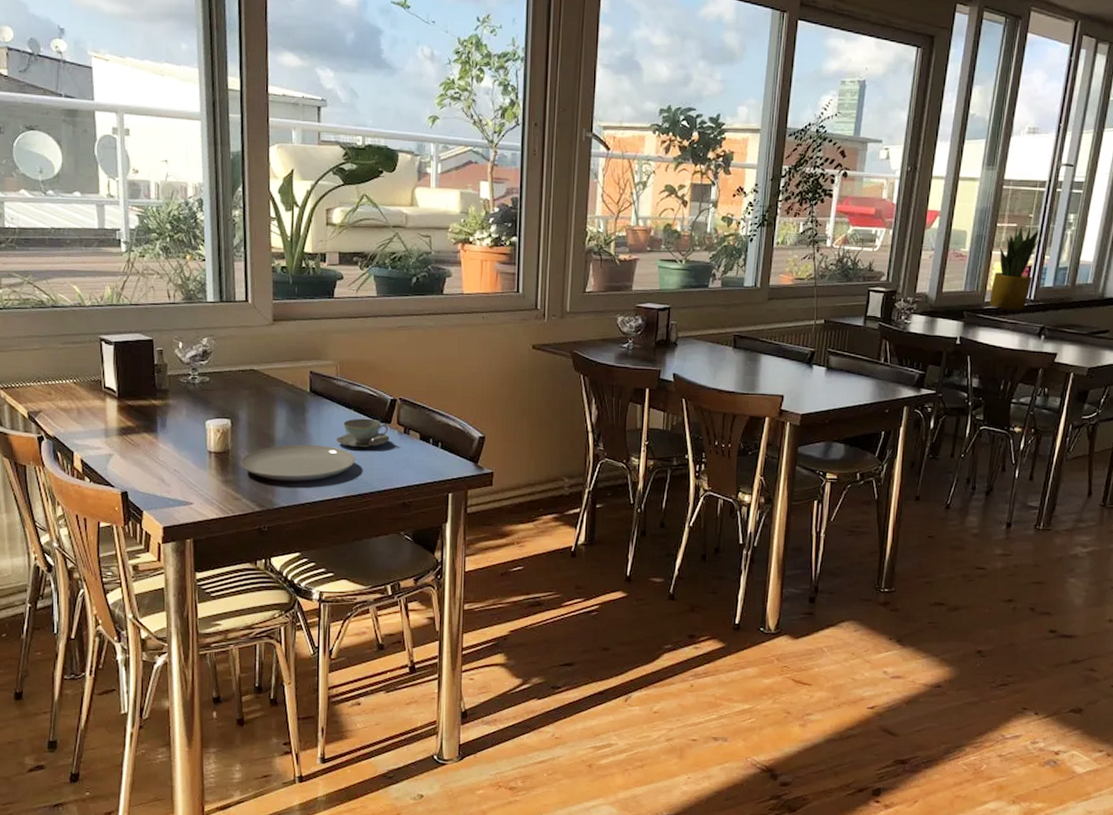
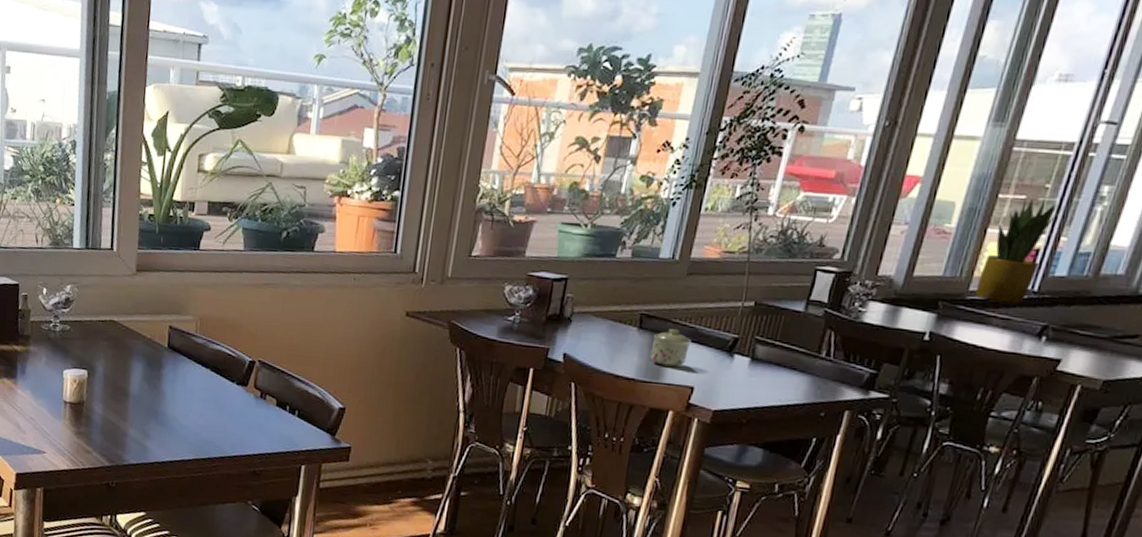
plate: present [240,445,355,481] -> none [93,401,208,440]
teacup: present [337,418,390,447] -> none [190,378,245,410]
sugar bowl: none [745,347,778,379] -> present [649,329,692,367]

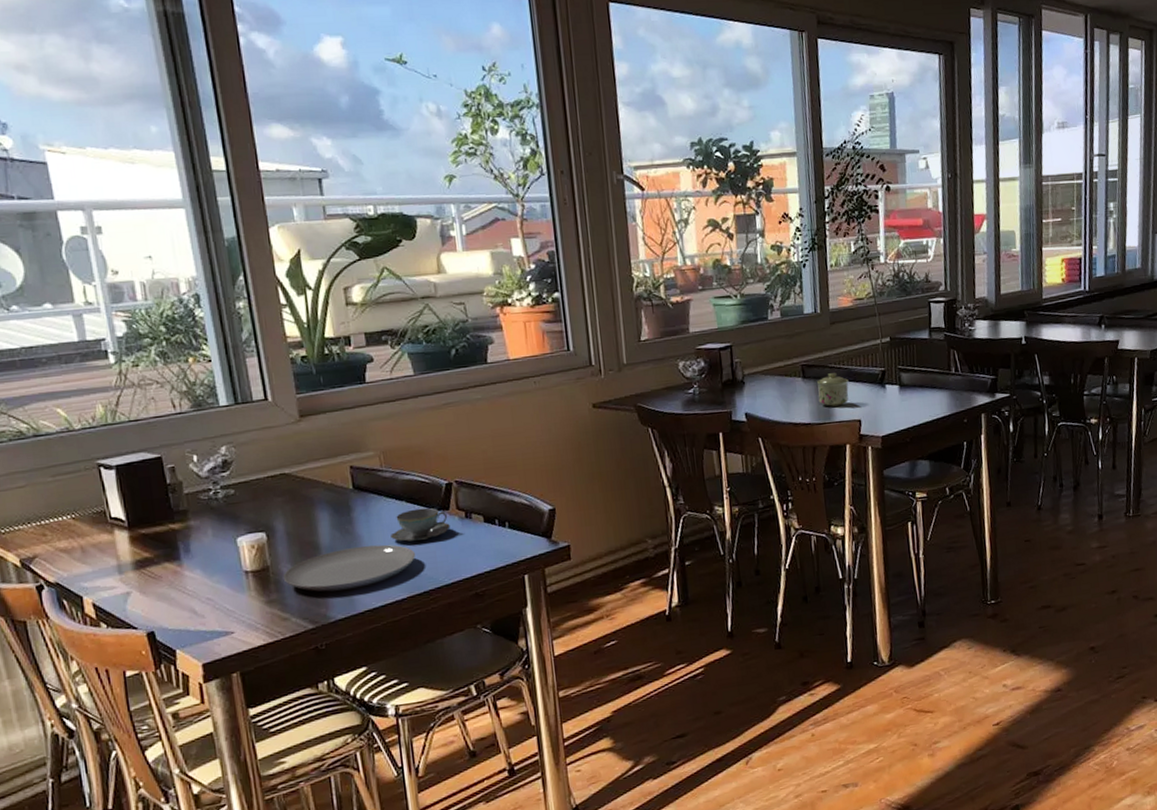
plate: none [93,401,208,440] -> present [283,544,415,592]
teacup: none [190,378,245,410] -> present [391,507,451,542]
planter: present [974,197,1065,304] -> none [1047,217,1089,305]

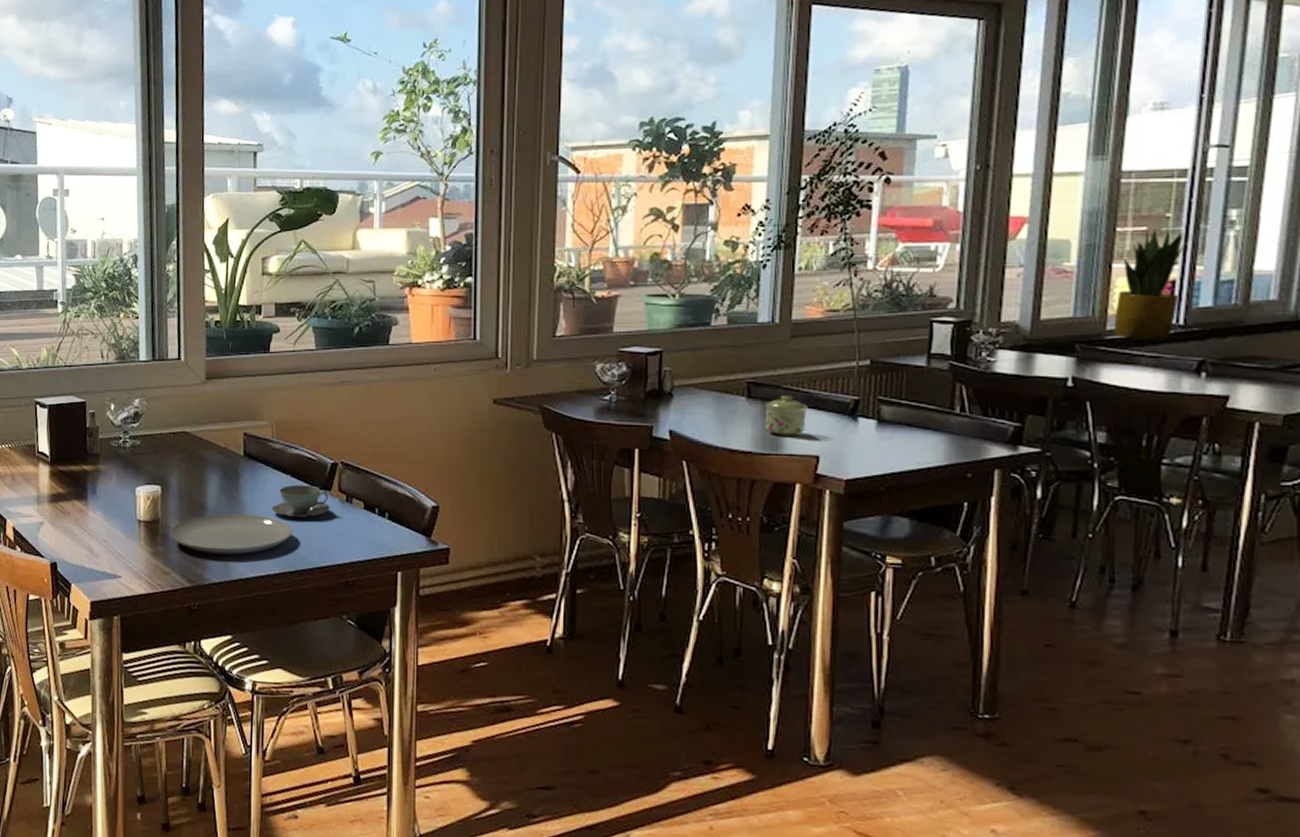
planter: none [1047,217,1089,305] -> present [1113,226,1192,340]

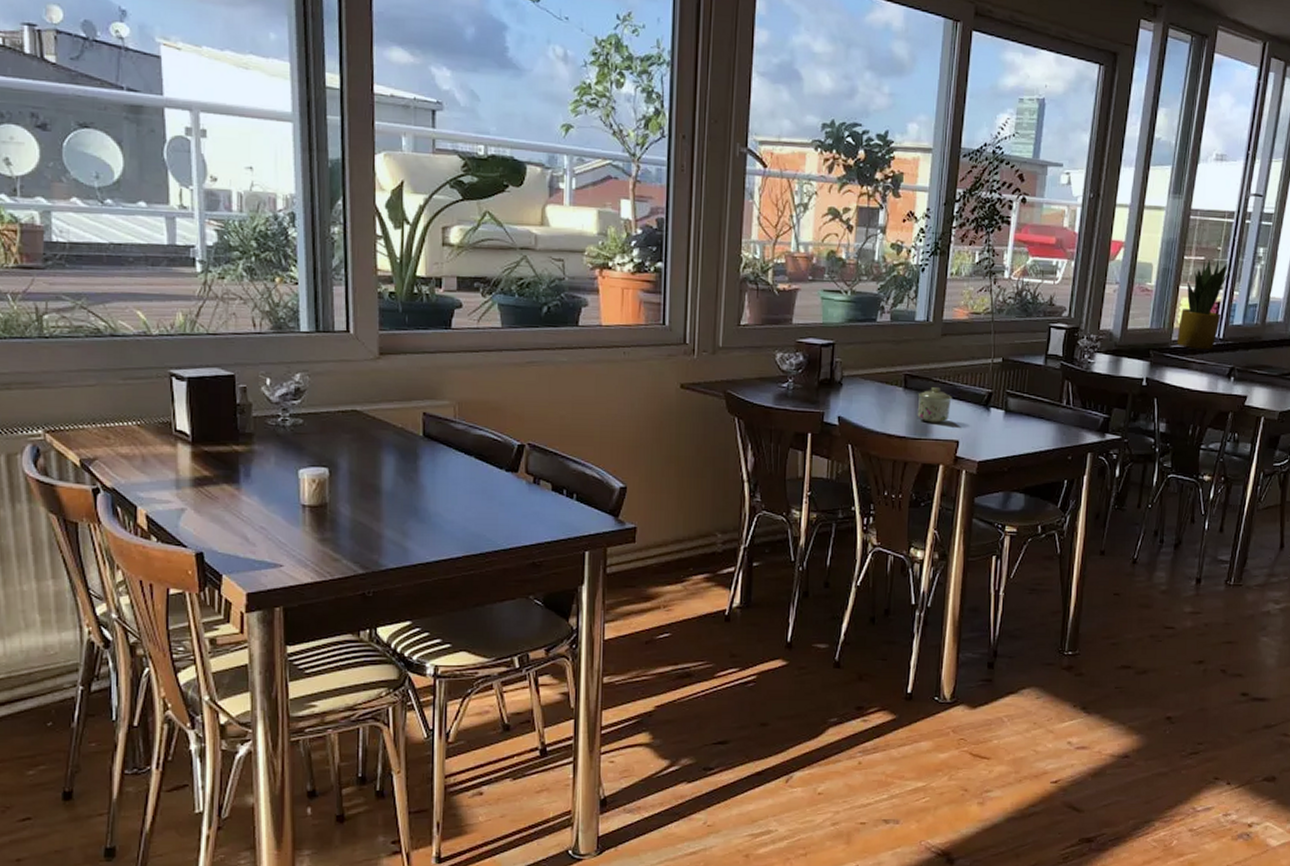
plate: present [170,514,292,555] -> none [339,497,476,539]
teacup: present [272,484,330,517] -> none [455,466,517,499]

